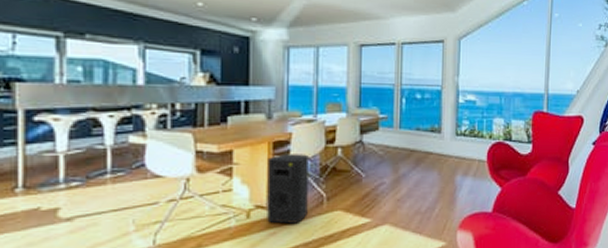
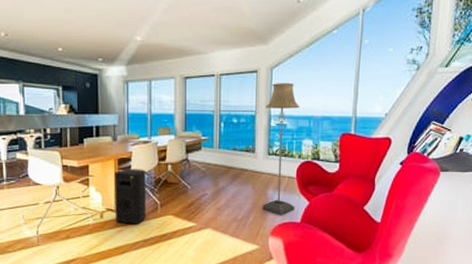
floor lamp: none [450,55,491,205] -> present [262,83,300,216]

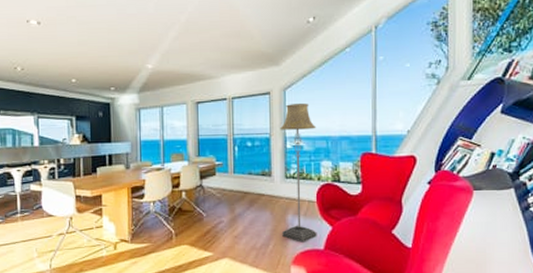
speaker: present [114,169,146,224] -> none [128,197,160,255]

